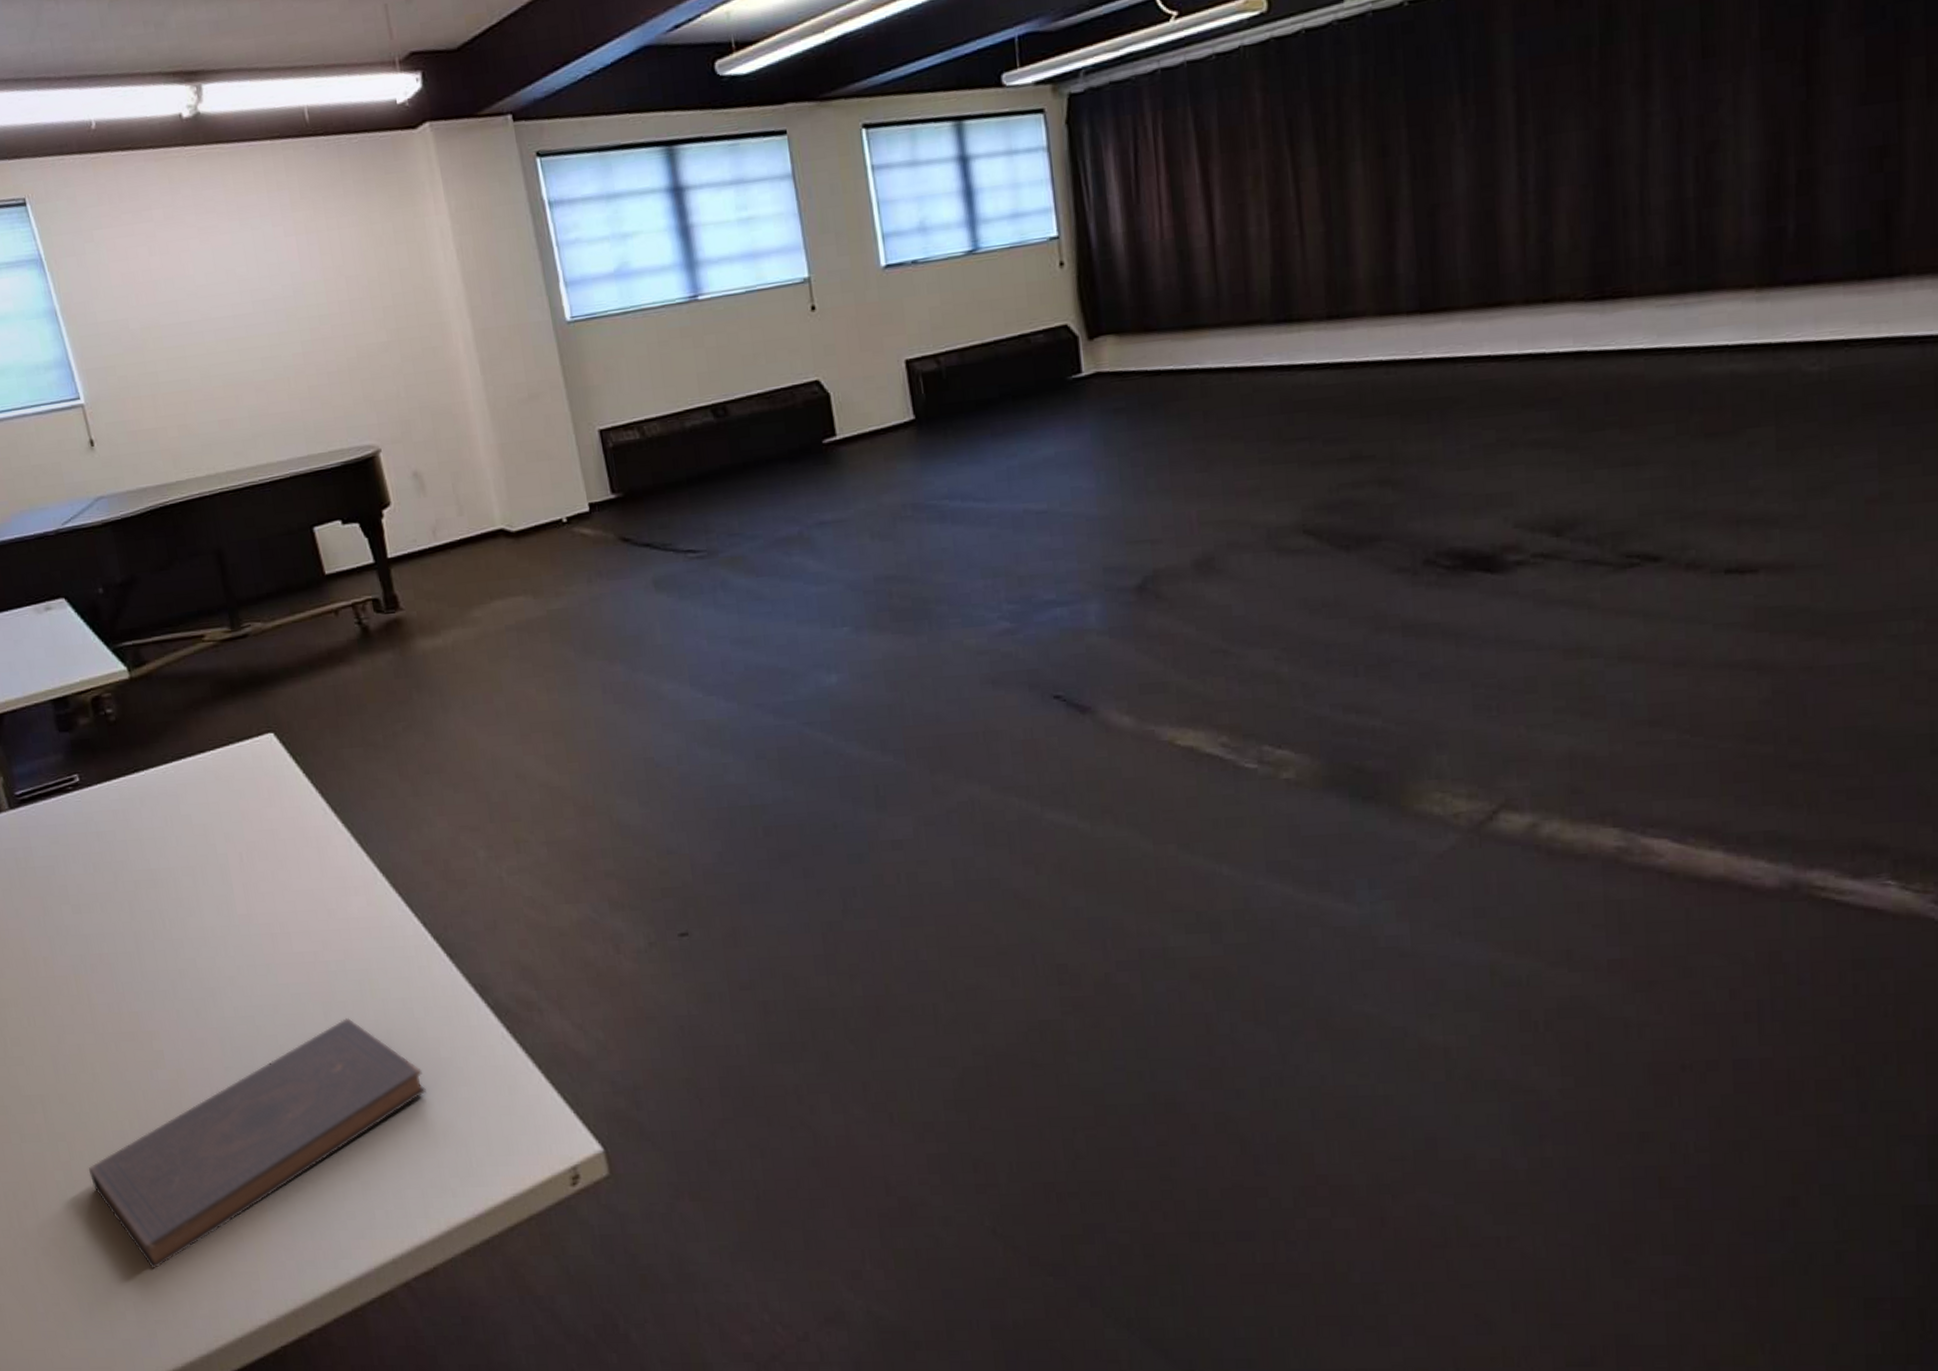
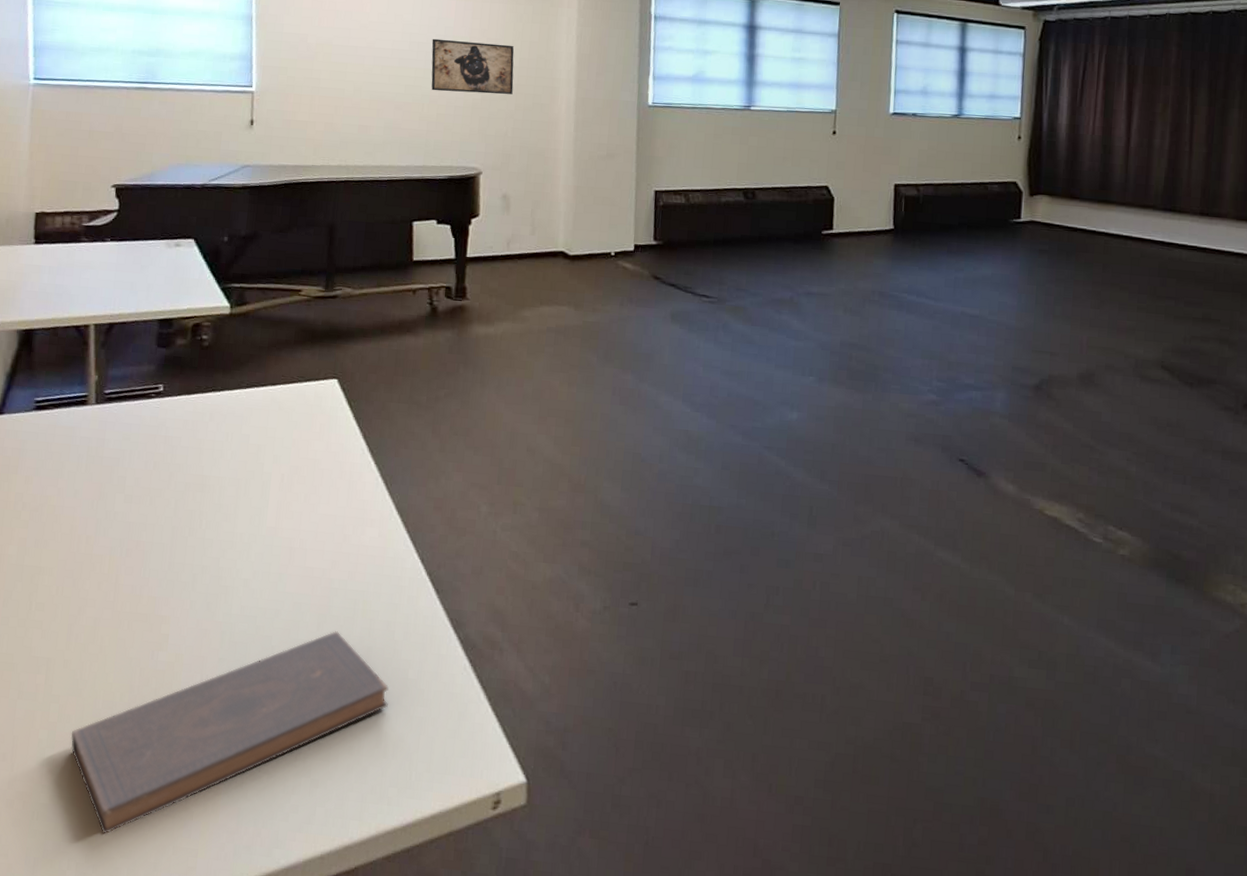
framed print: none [278,279,394,359] -> present [431,38,514,95]

